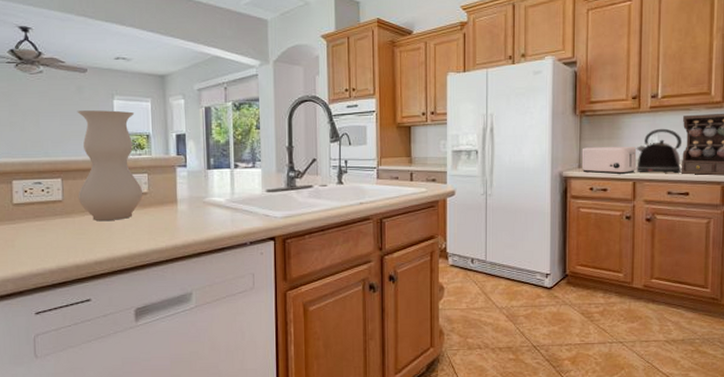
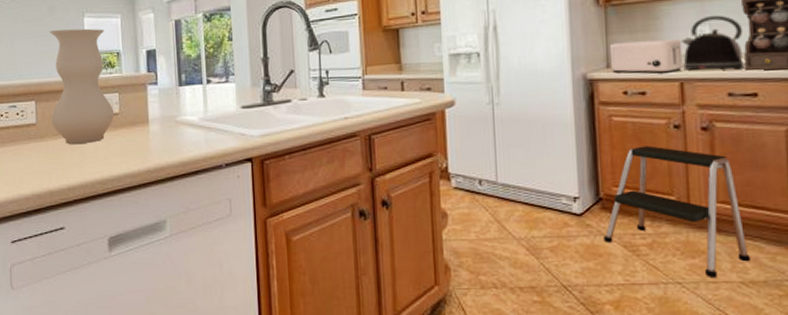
step stool: none [567,233,674,337] -> present [604,146,751,277]

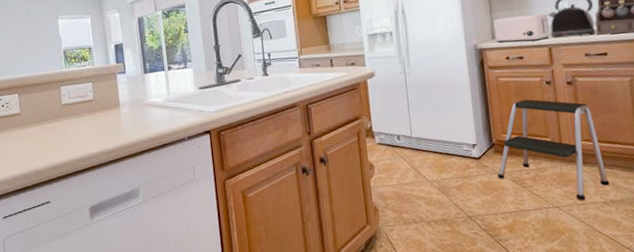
vase: present [49,28,115,145] -> none [28,28,90,129]

